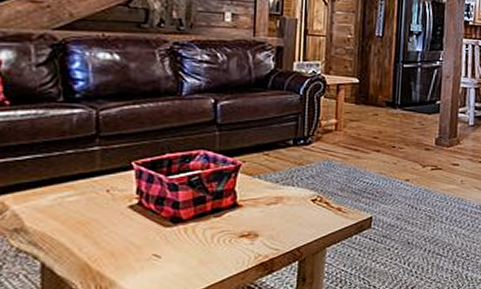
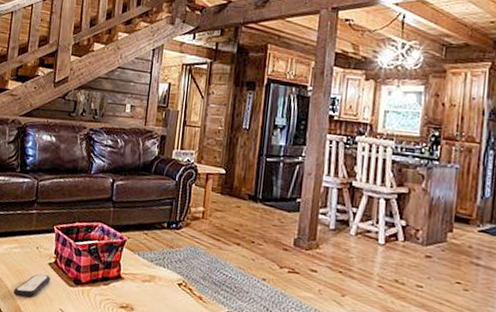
remote control: none [74,220,135,253] -> present [13,274,51,298]

